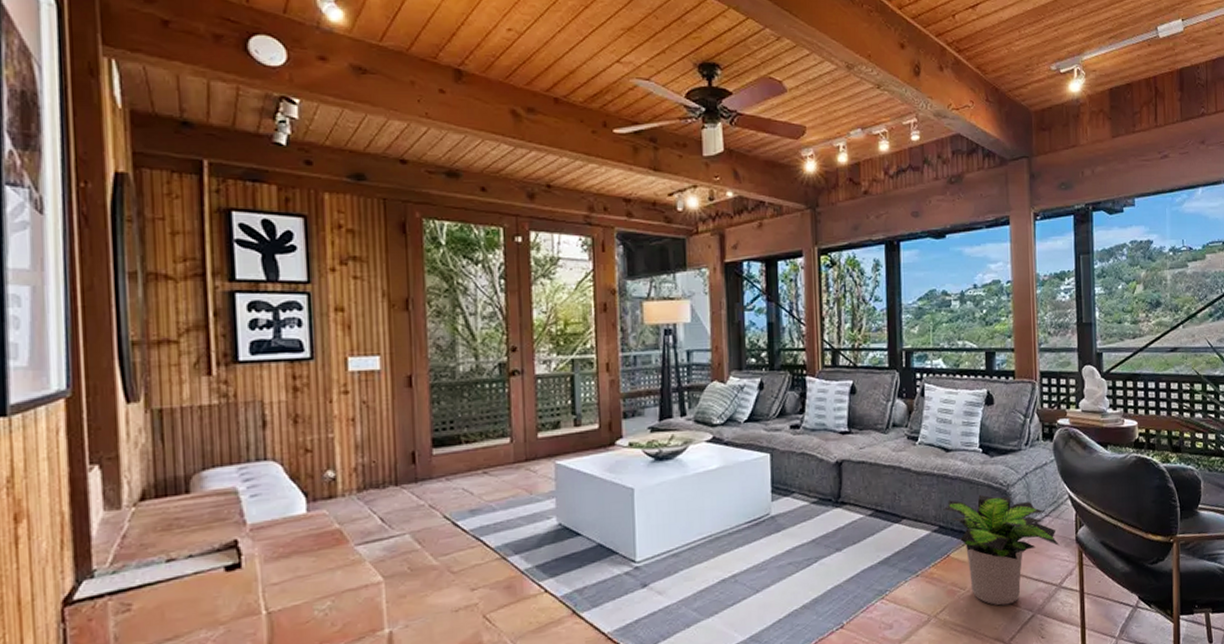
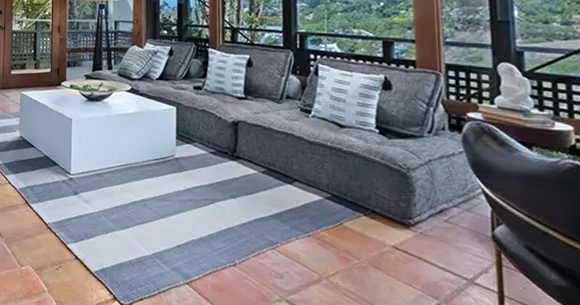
potted plant: present [943,494,1060,606] -> none [336,172,471,287]

